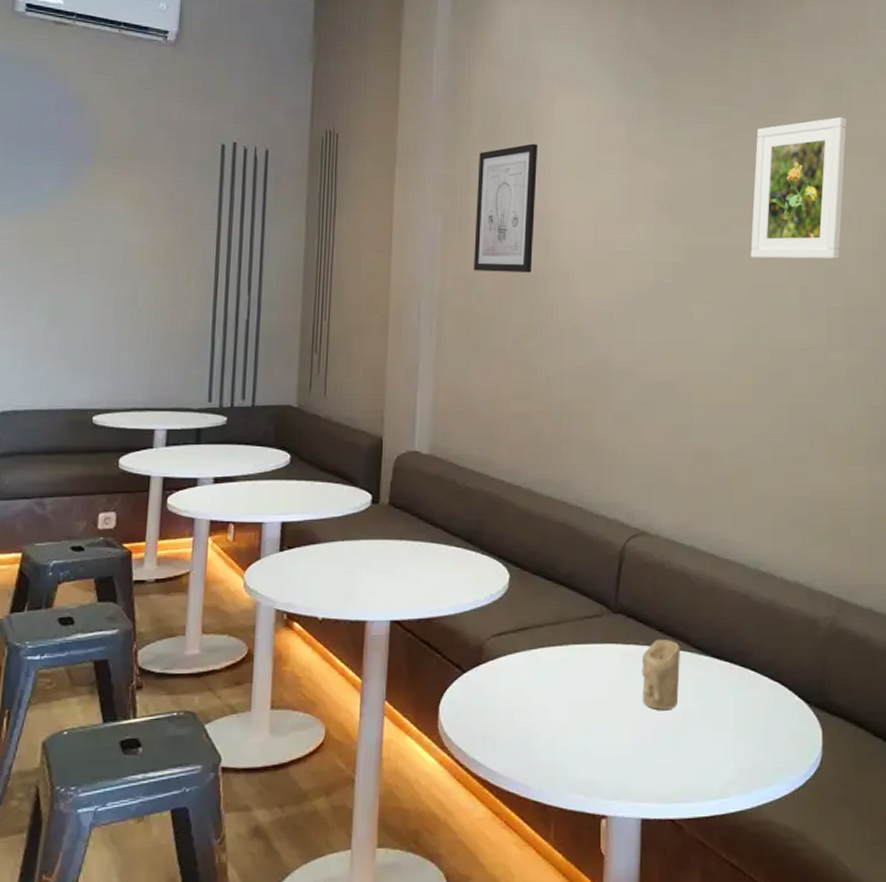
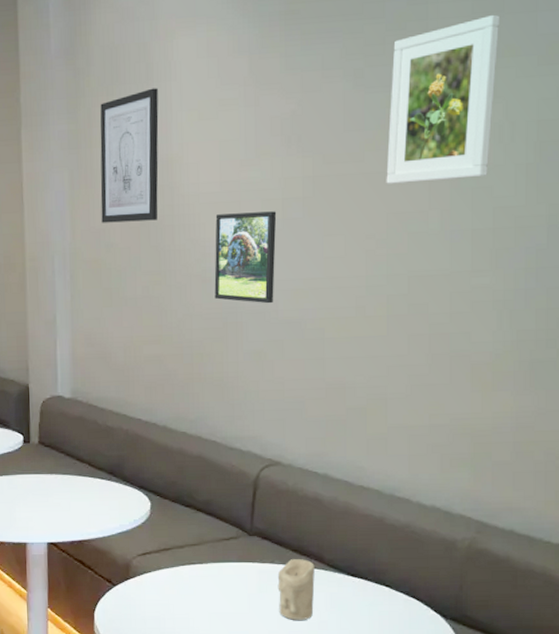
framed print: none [586,272,649,366] -> present [214,211,277,304]

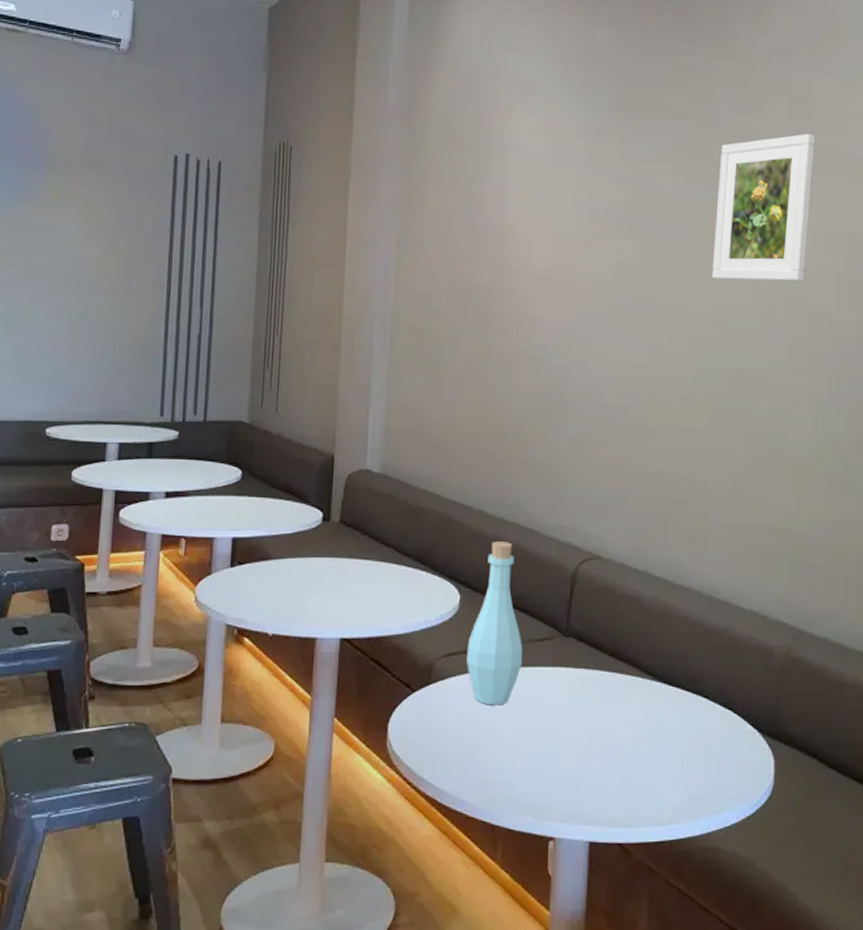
wall art: present [100,88,159,223] -> none [427,158,495,291]
bottle: none [160,453,211,597] -> present [467,542,523,705]
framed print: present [214,211,277,304] -> none [540,291,607,387]
candle: present [277,559,315,621] -> none [592,665,632,736]

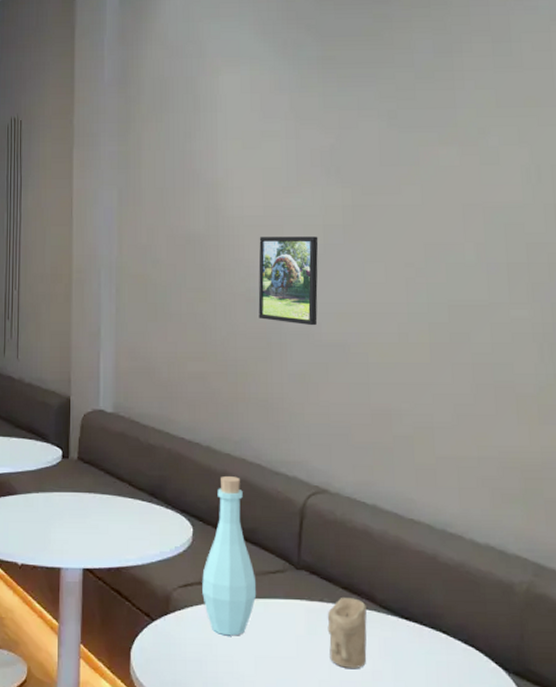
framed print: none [540,291,607,387] -> present [258,236,319,326]
candle: none [592,665,632,736] -> present [327,598,367,669]
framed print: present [712,133,816,282] -> none [422,69,520,216]

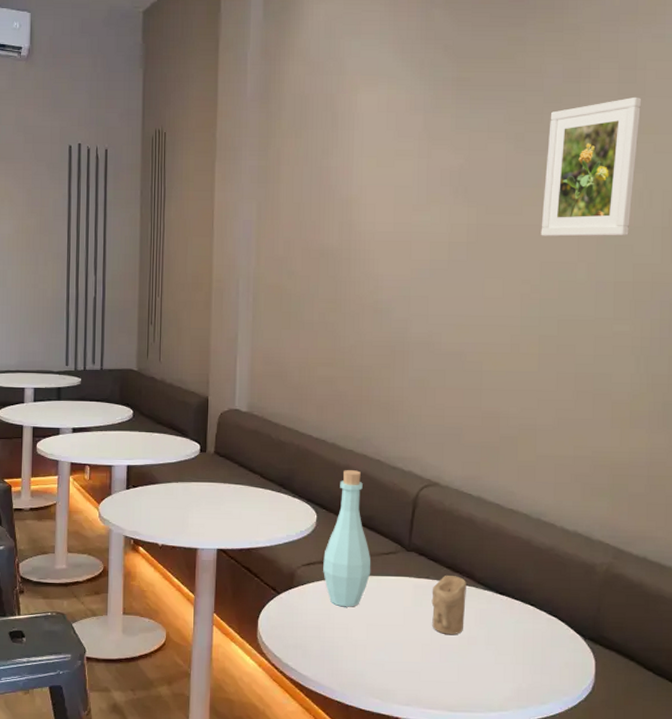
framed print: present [258,236,319,326] -> none [384,252,443,336]
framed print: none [422,69,520,216] -> present [541,96,642,237]

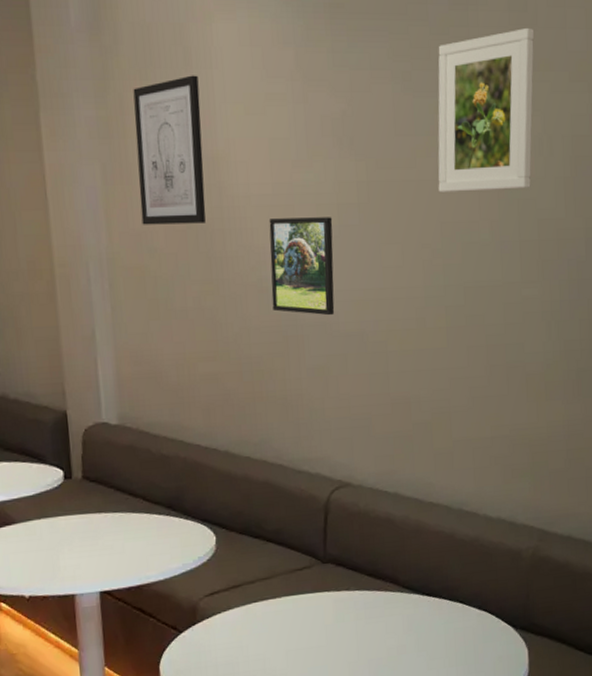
wall art: none [284,135,342,253] -> present [133,75,206,225]
bottle: present [323,470,371,607] -> none [228,479,285,636]
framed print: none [384,252,443,336] -> present [269,217,335,316]
candle: present [431,576,466,635] -> none [354,583,392,648]

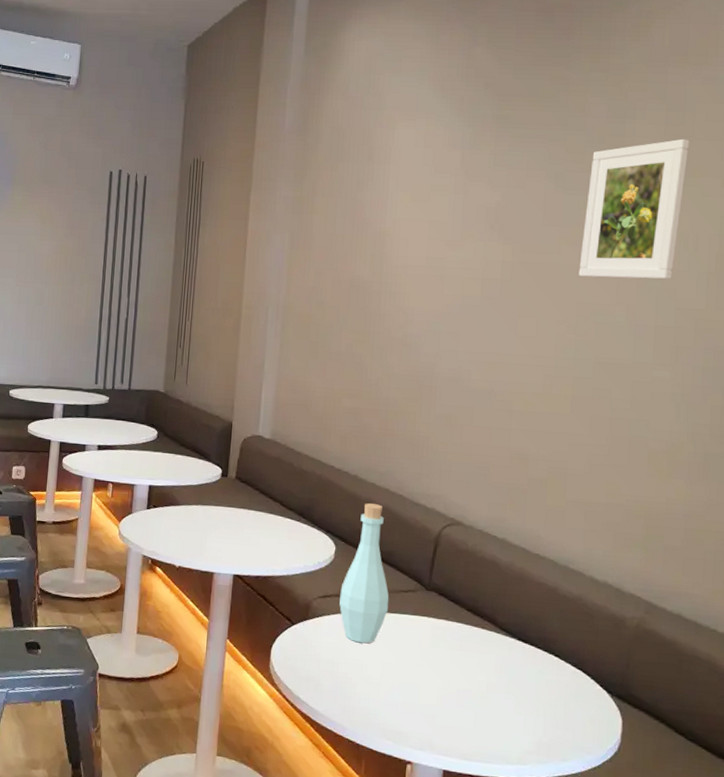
wall art: present [133,75,206,225] -> none [315,168,377,285]
bottle: none [228,479,285,636] -> present [339,503,389,644]
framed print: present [269,217,335,316] -> none [413,286,476,373]

